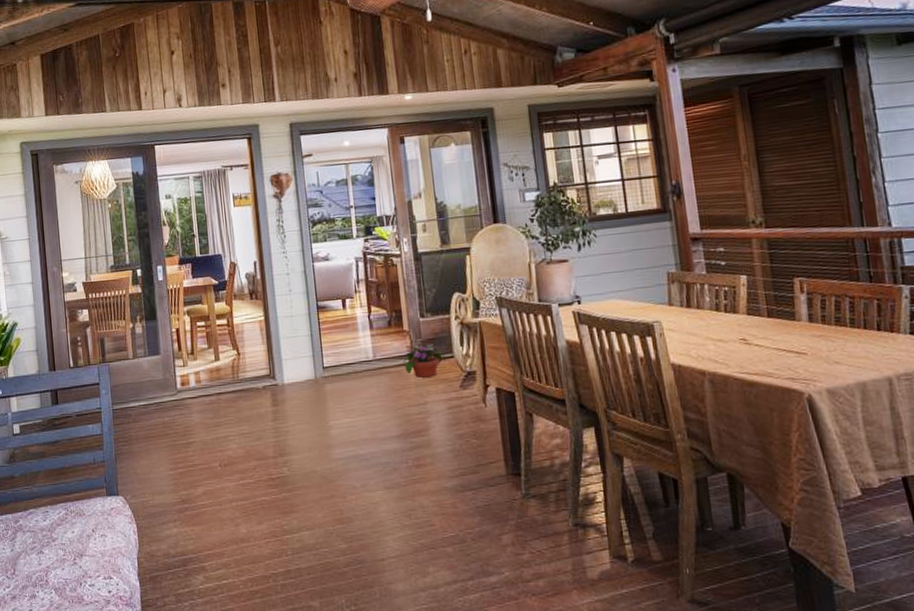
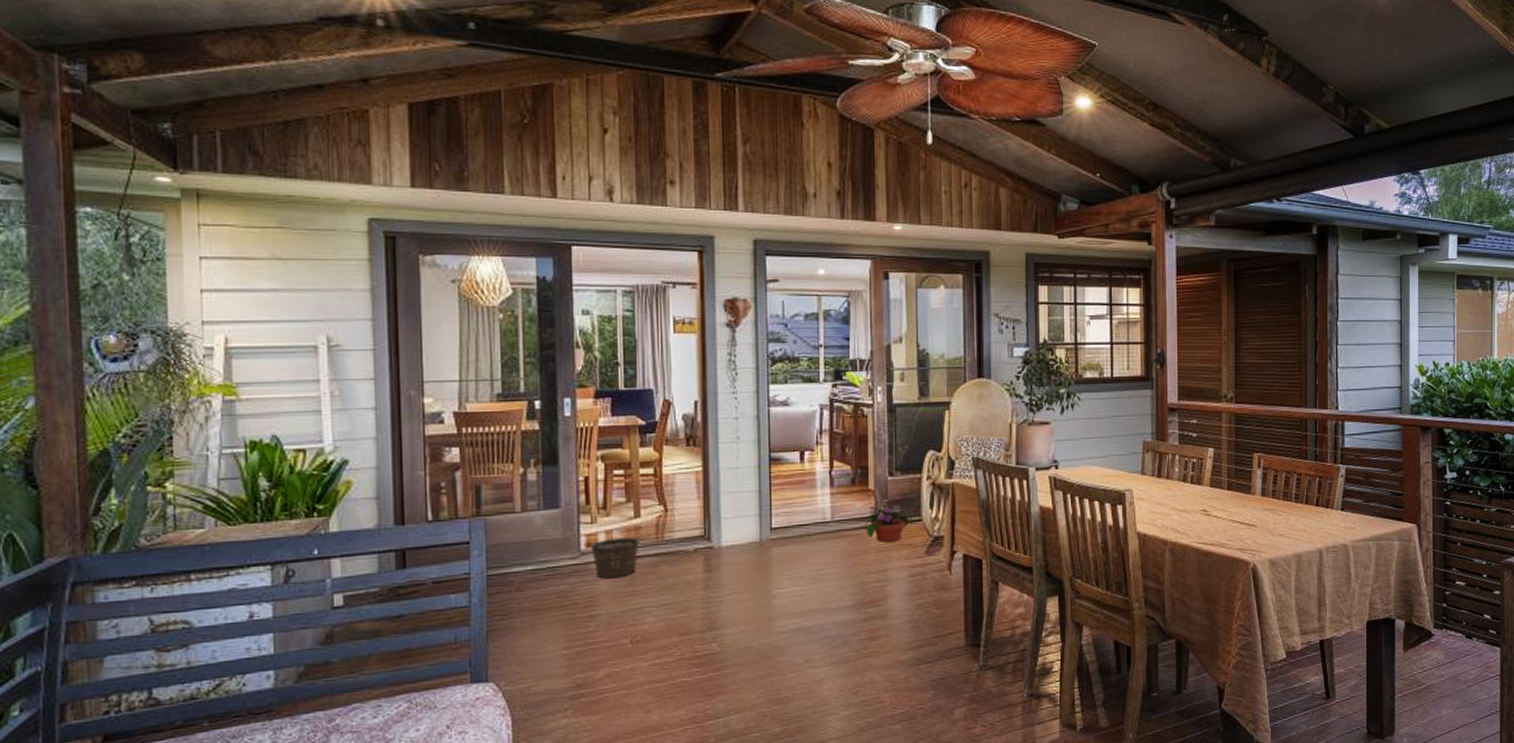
basket: none [184,377,221,412] -> present [590,537,640,579]

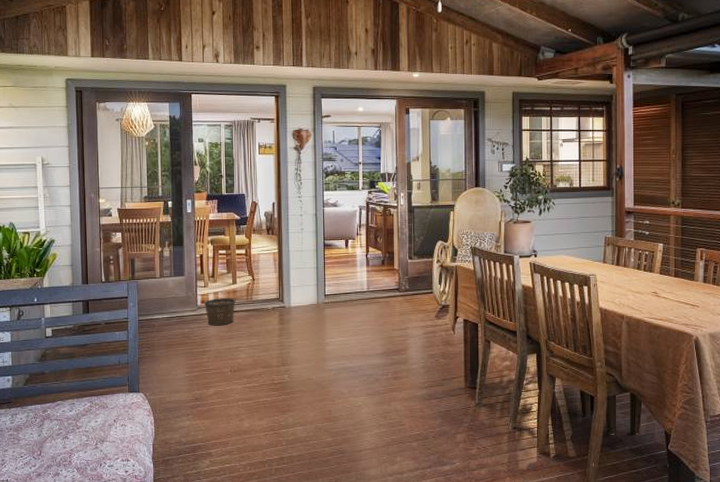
potted flower: present [865,504,912,542] -> none [391,280,426,308]

